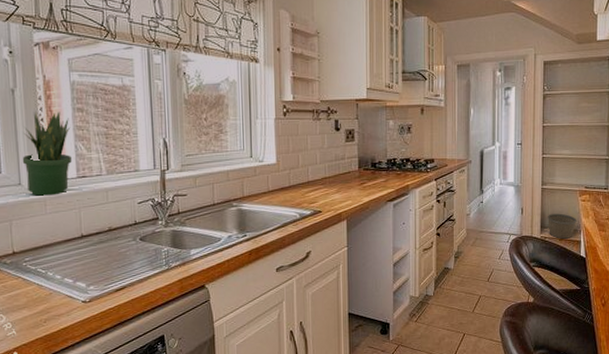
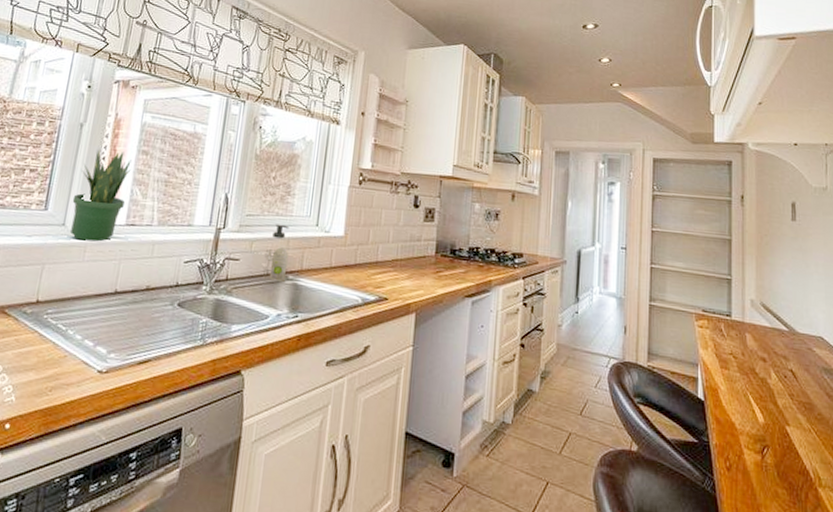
soap dispenser: none [208,159,231,210] -> present [262,224,290,283]
basket: present [548,213,577,239] -> none [656,338,693,373]

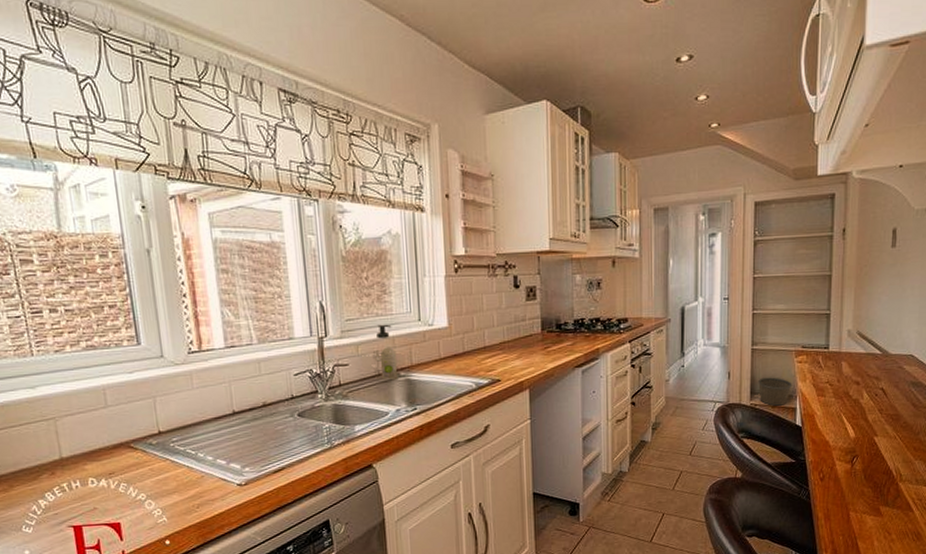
planter: present [71,148,132,242] -> none [163,273,218,369]
basket: none [656,338,693,373] -> present [758,377,792,406]

